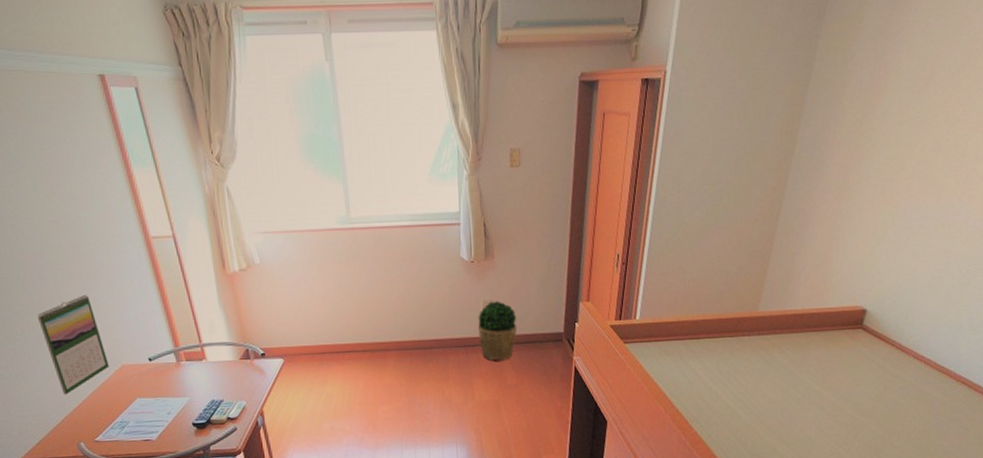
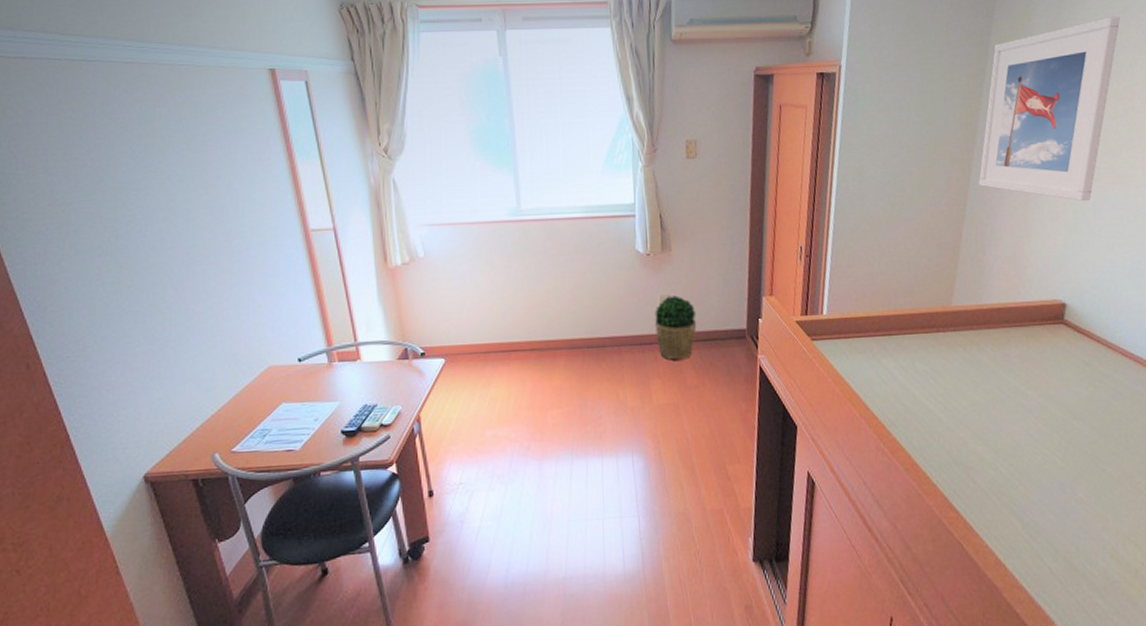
calendar: present [37,294,109,395] -> none [181,289,254,400]
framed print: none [794,19,953,211] -> present [979,17,1120,202]

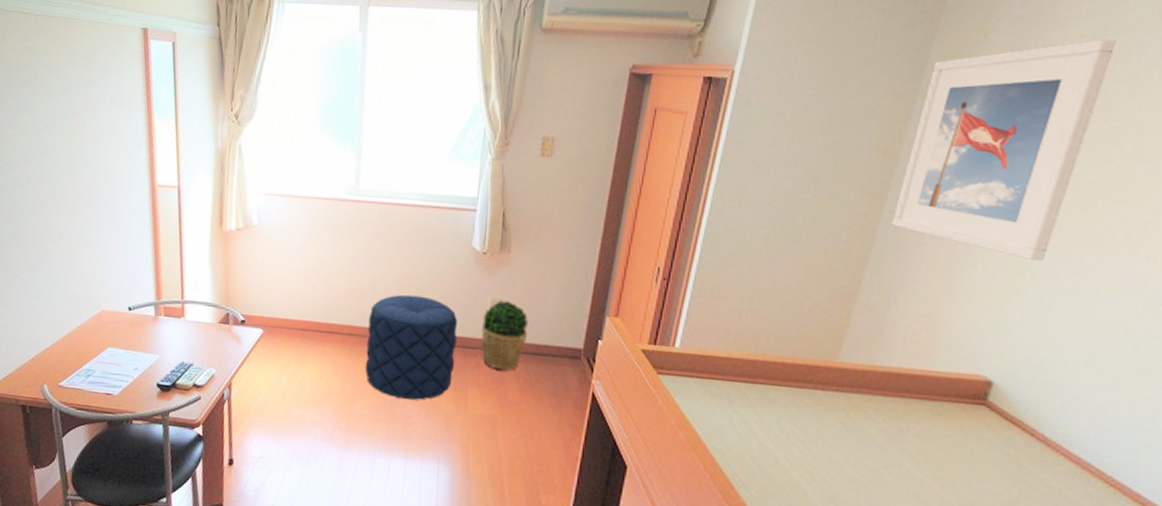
pouf: none [548,303,635,402] -> present [364,294,457,400]

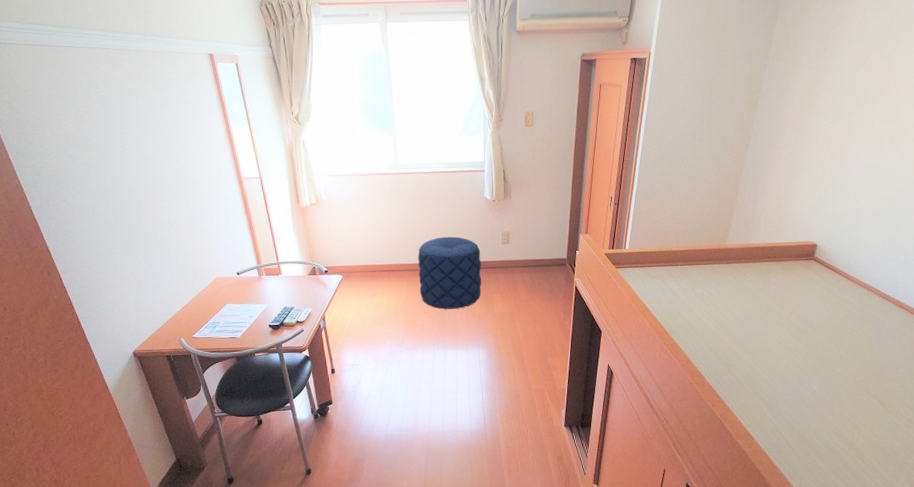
potted plant: present [481,300,529,370] -> none [497,232,529,280]
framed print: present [892,39,1116,262] -> none [755,12,885,164]

